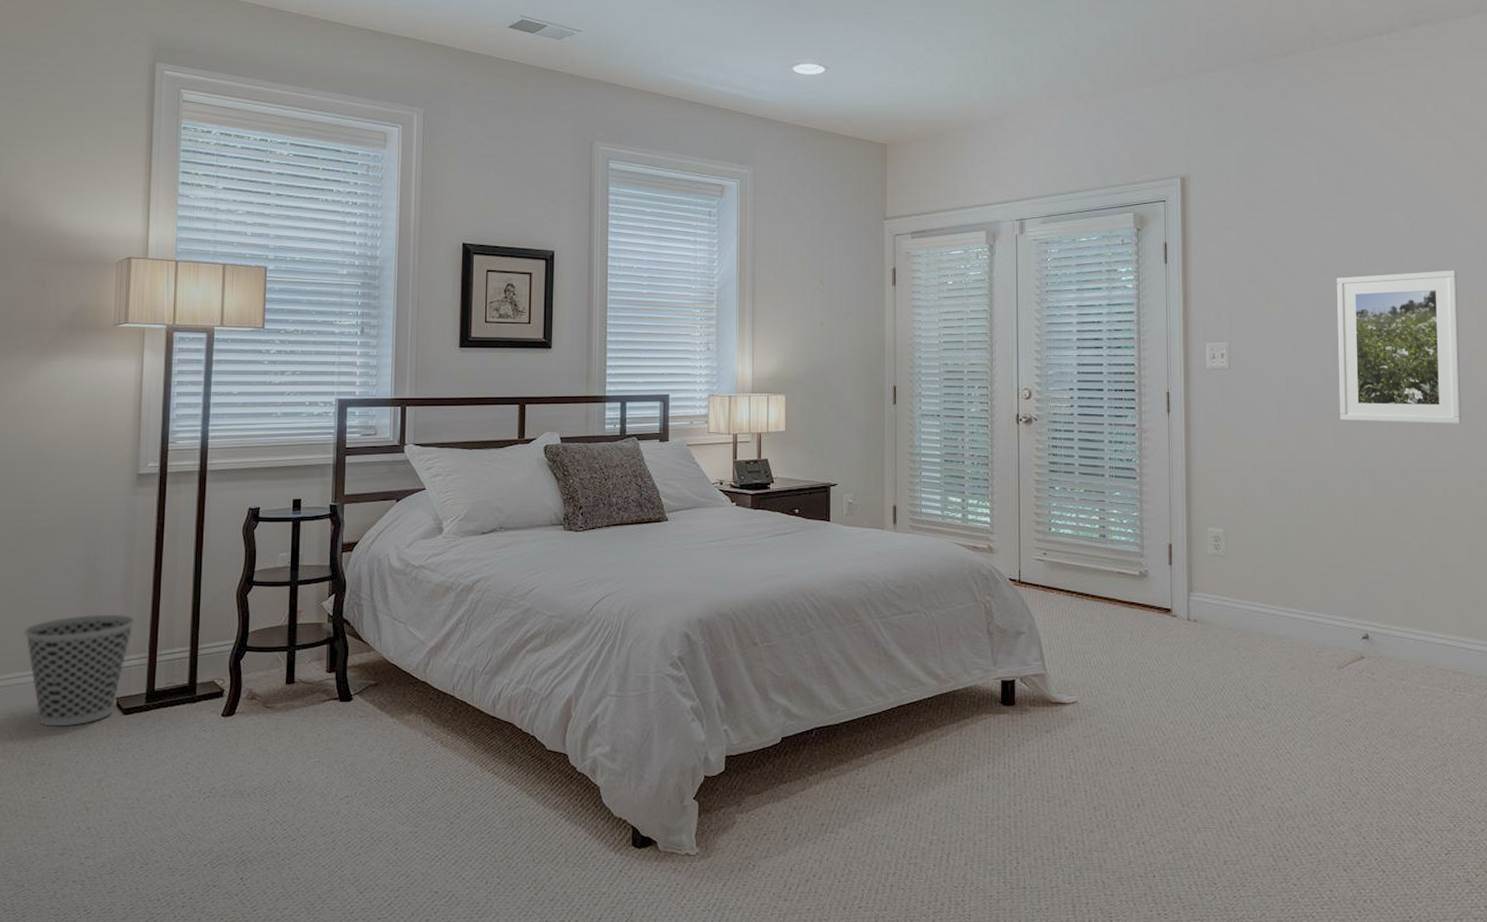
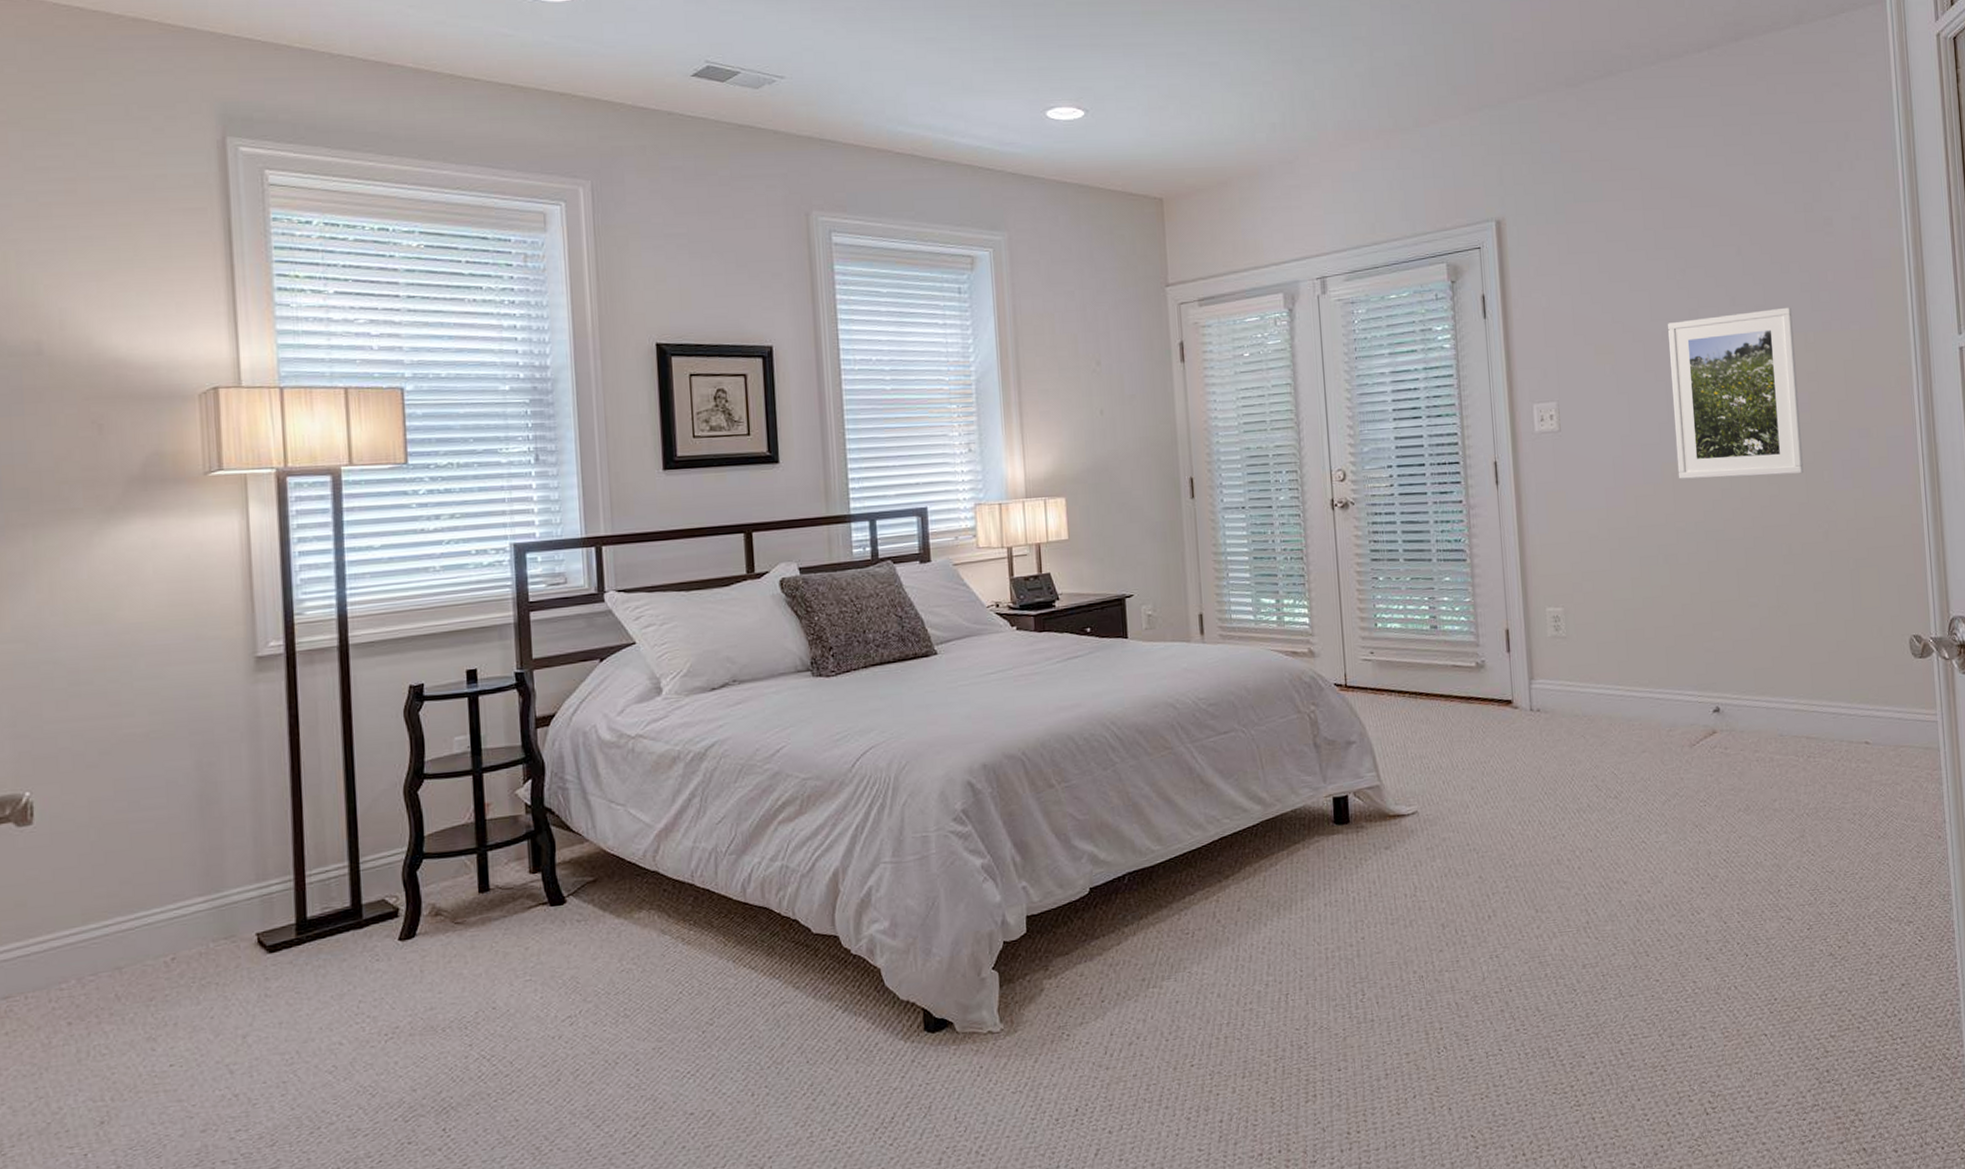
wastebasket: present [23,614,136,727] -> none [120,831,272,979]

